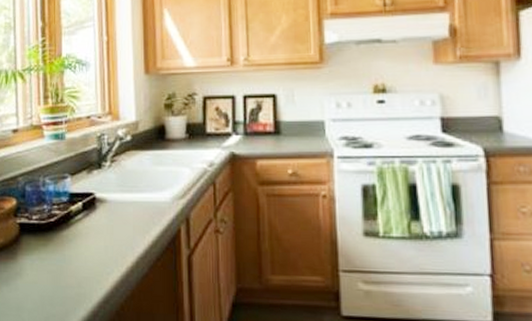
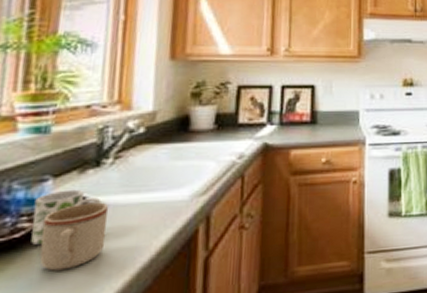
mug: none [60,186,105,230] -> present [31,189,102,246]
mug: none [67,198,111,251] -> present [39,202,109,271]

